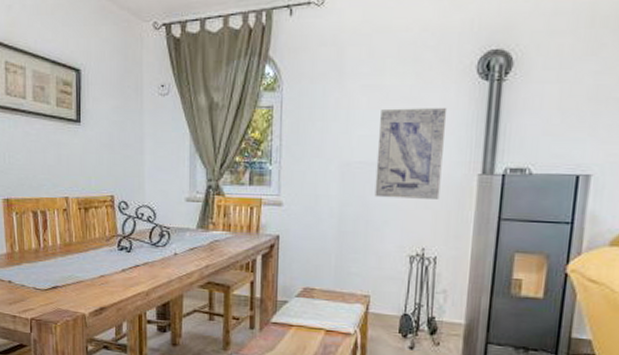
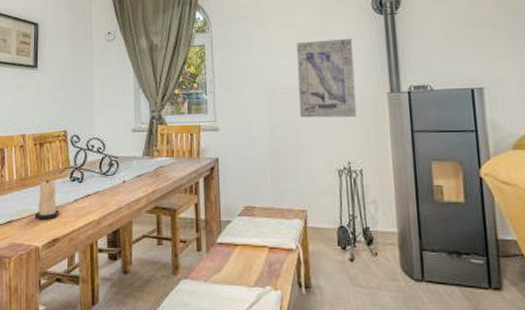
candle: none [80,247,107,288] -> present [34,179,60,220]

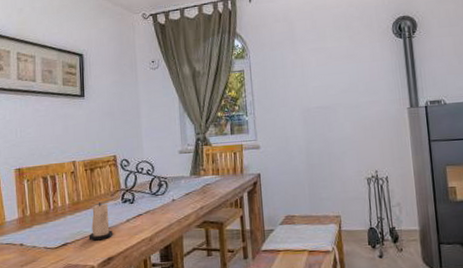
wall art: present [297,39,357,118] -> none [327,61,382,134]

